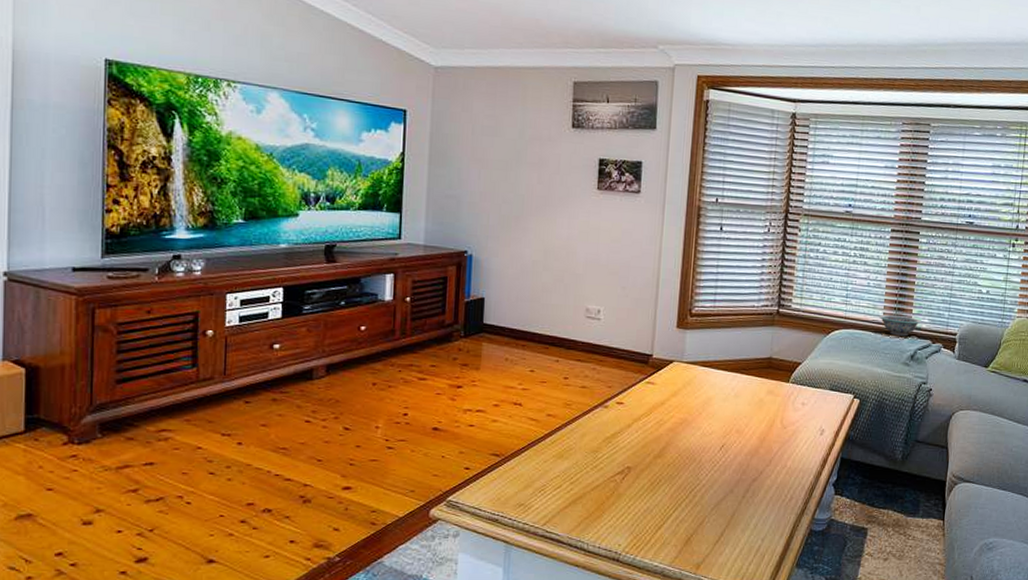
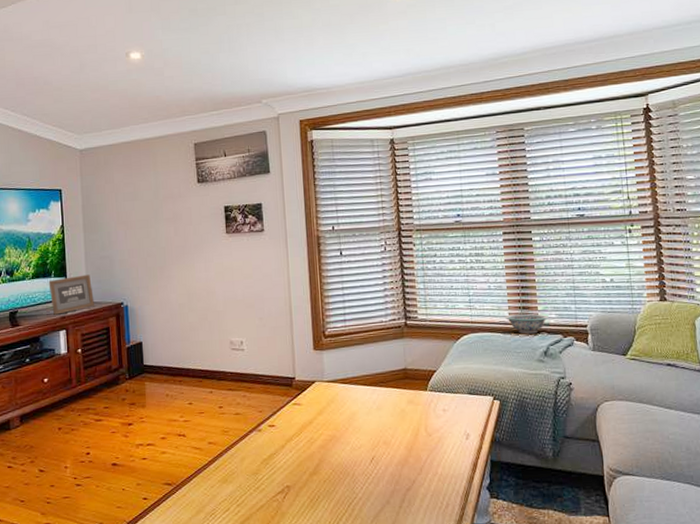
picture frame: none [378,213,433,255] -> present [48,274,95,315]

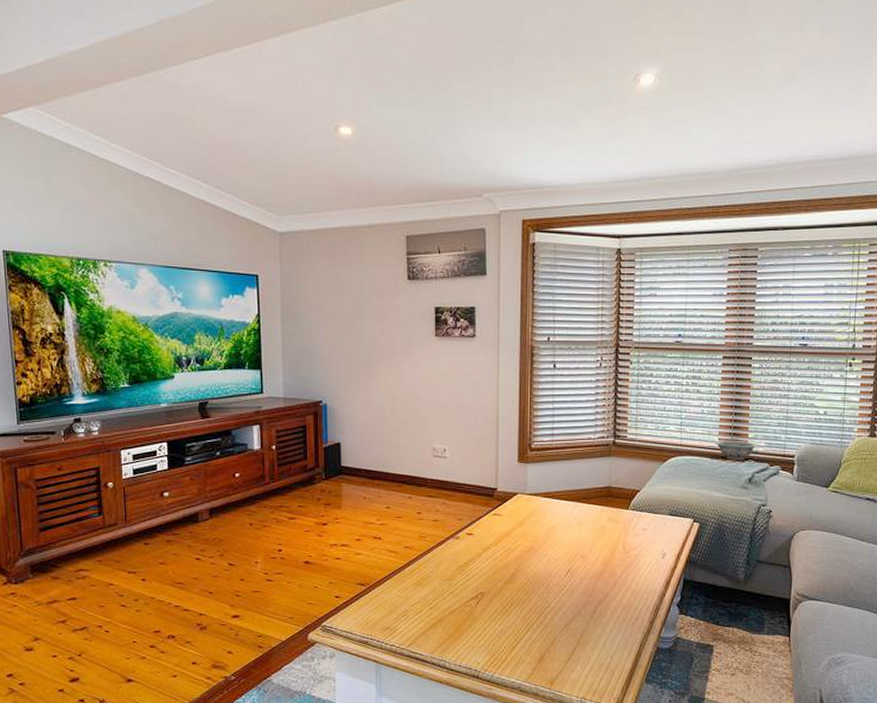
picture frame: present [48,274,95,315] -> none [242,369,292,409]

